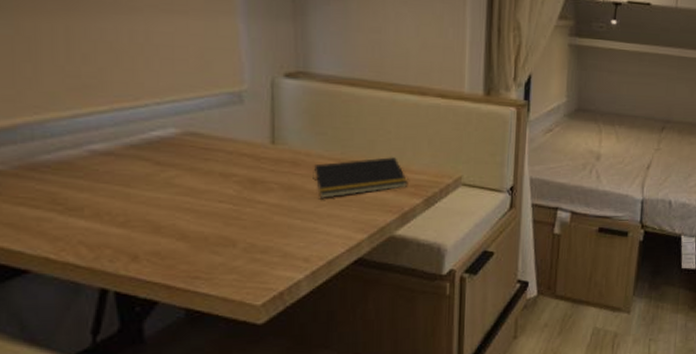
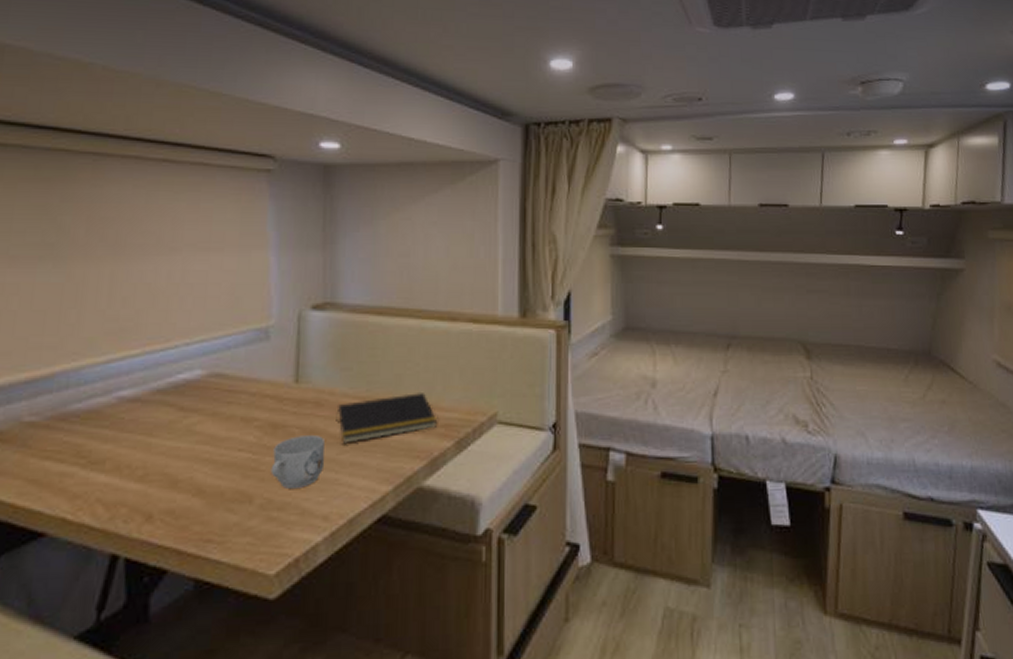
mug: none [252,191,304,235] -> present [270,435,325,489]

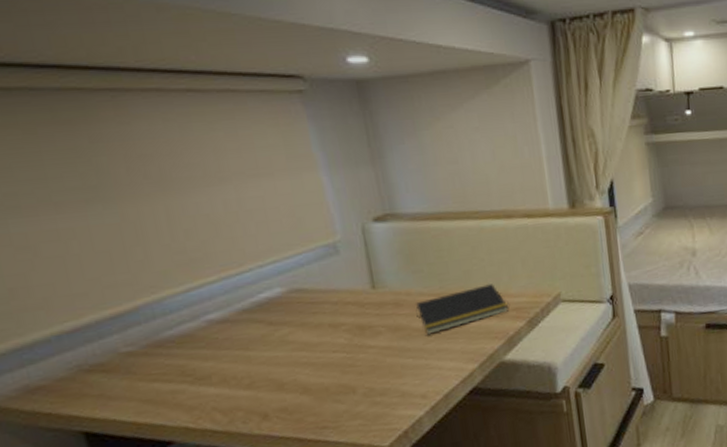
mug: present [270,435,325,489] -> none [365,331,414,378]

